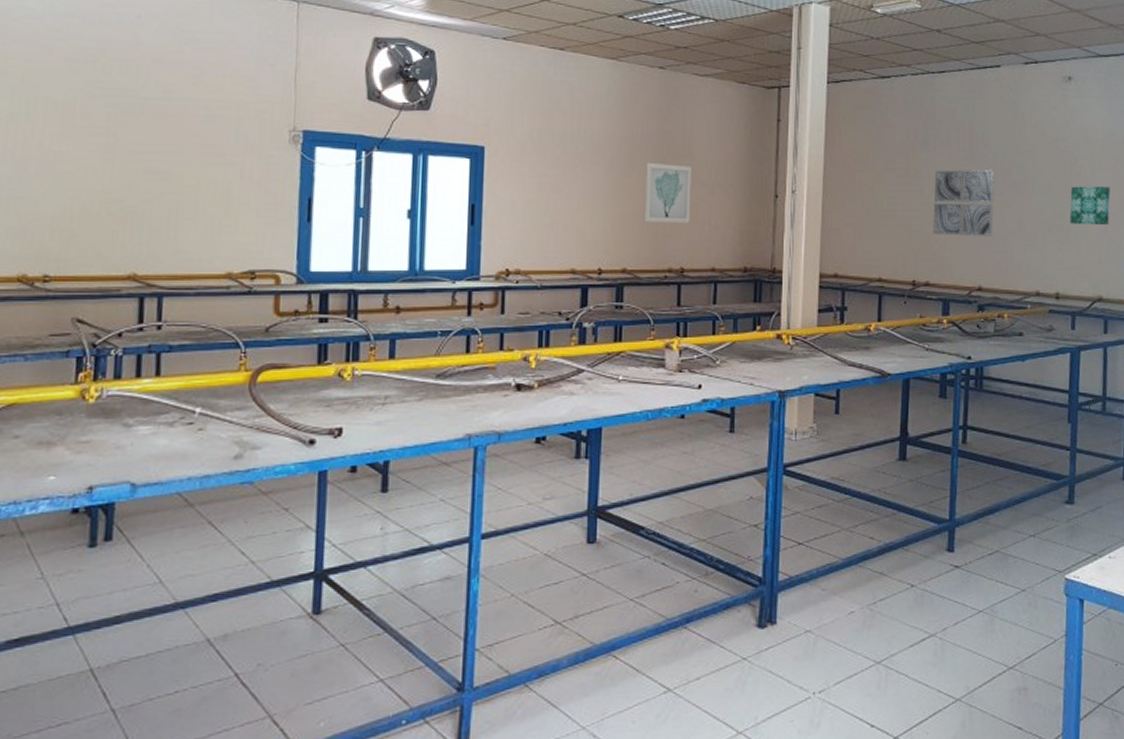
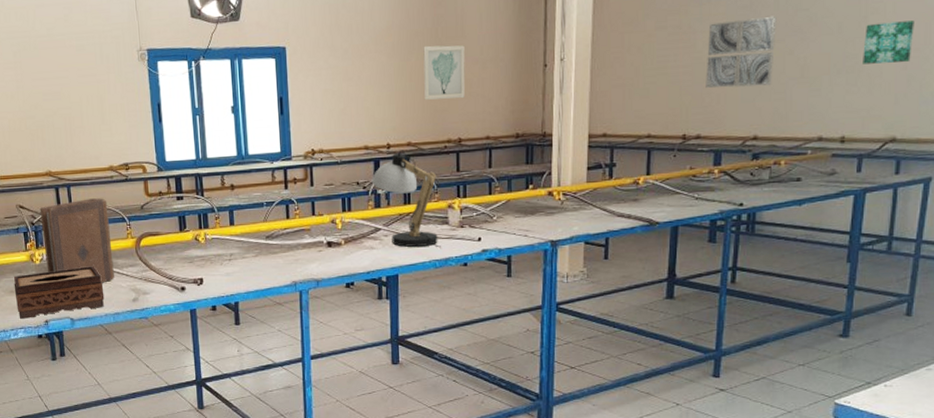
tissue box: none [44,408,192,486] -> present [14,266,105,320]
book: none [105,315,216,433] -> present [39,198,114,283]
desk lamp: none [576,277,655,396] -> present [371,150,441,248]

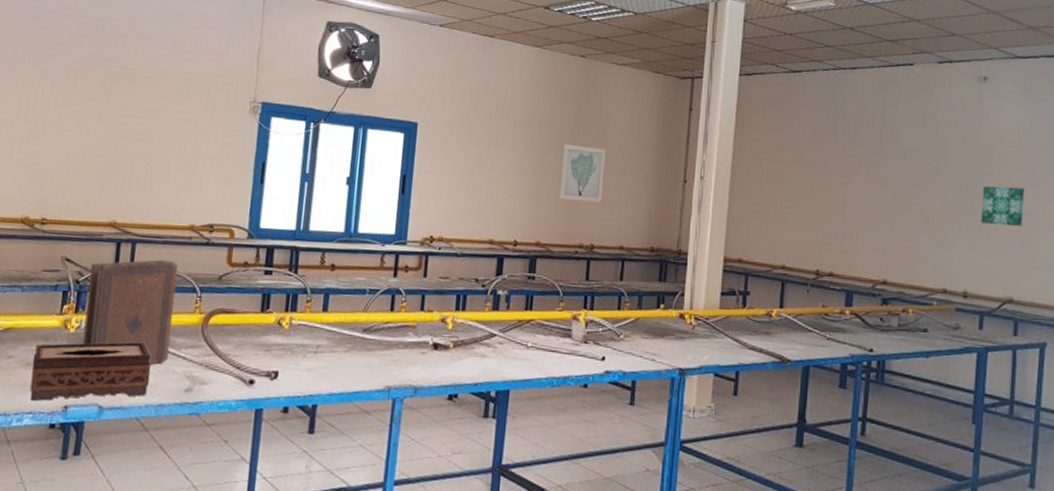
desk lamp: present [371,150,441,248] -> none [492,249,564,364]
wall art: present [706,15,777,89] -> none [839,163,904,232]

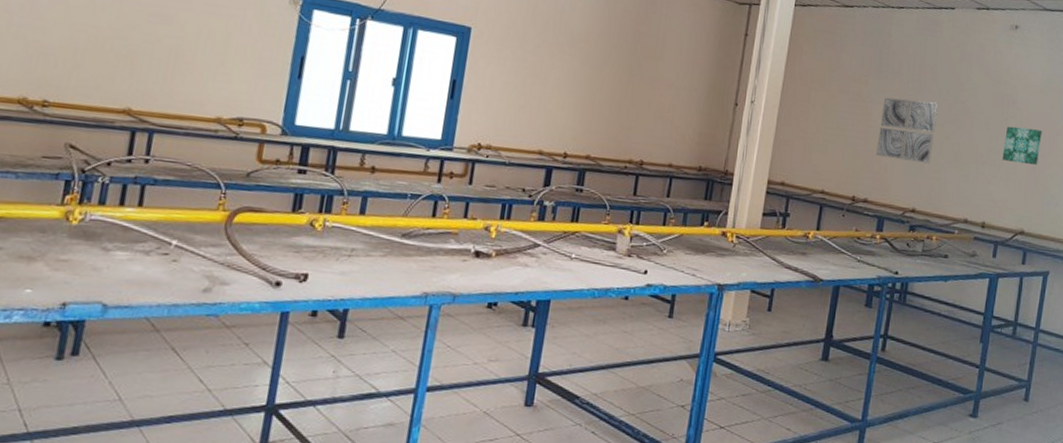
tissue box: present [29,341,151,402] -> none [21,236,165,298]
book: present [82,260,179,365] -> none [85,151,201,263]
wall art: present [558,143,606,203] -> none [611,59,661,121]
wall art: none [839,163,904,232] -> present [876,97,939,165]

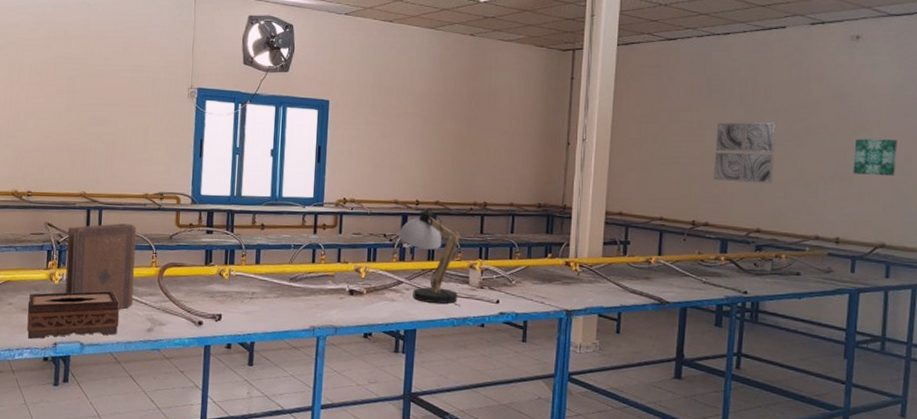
tissue box: none [21,236,165,298] -> present [27,291,120,340]
book: none [85,151,201,263] -> present [64,223,137,310]
desk lamp: none [539,162,612,276] -> present [398,207,461,307]

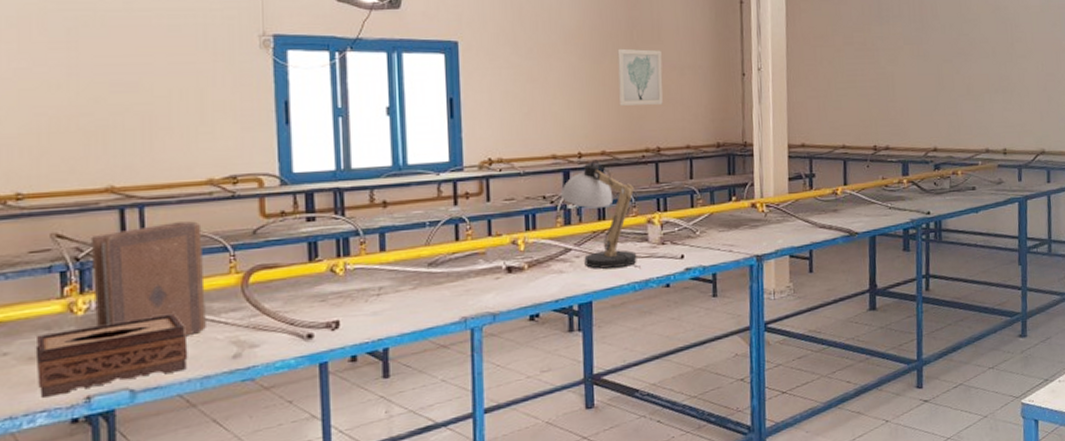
wall art: none [454,113,495,166] -> present [617,48,664,106]
wall art: present [714,122,777,185] -> none [889,38,945,102]
wall art: present [853,138,897,177] -> none [1013,49,1049,85]

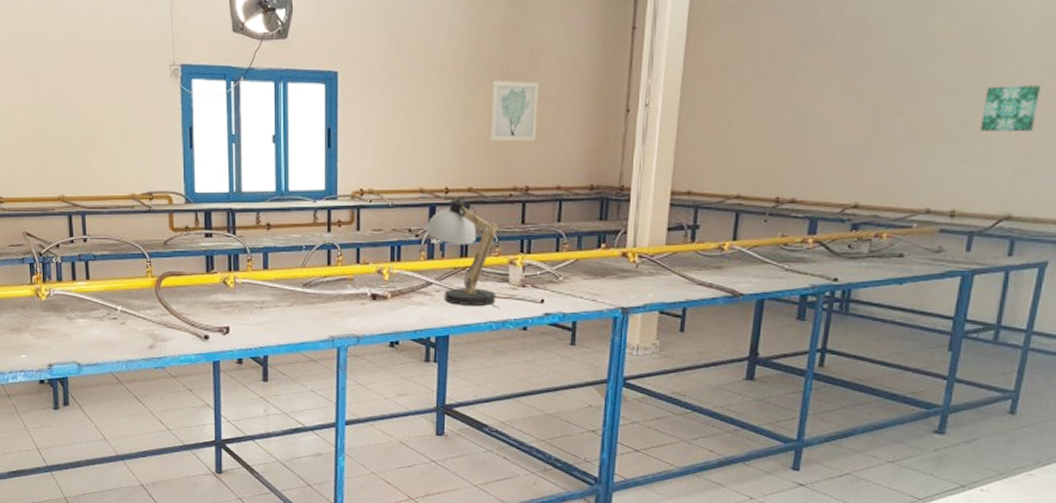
tissue box: present [35,313,188,399] -> none [15,305,117,362]
book: present [90,221,206,337] -> none [49,230,130,326]
wall art: none [1013,49,1049,85] -> present [980,85,1041,132]

